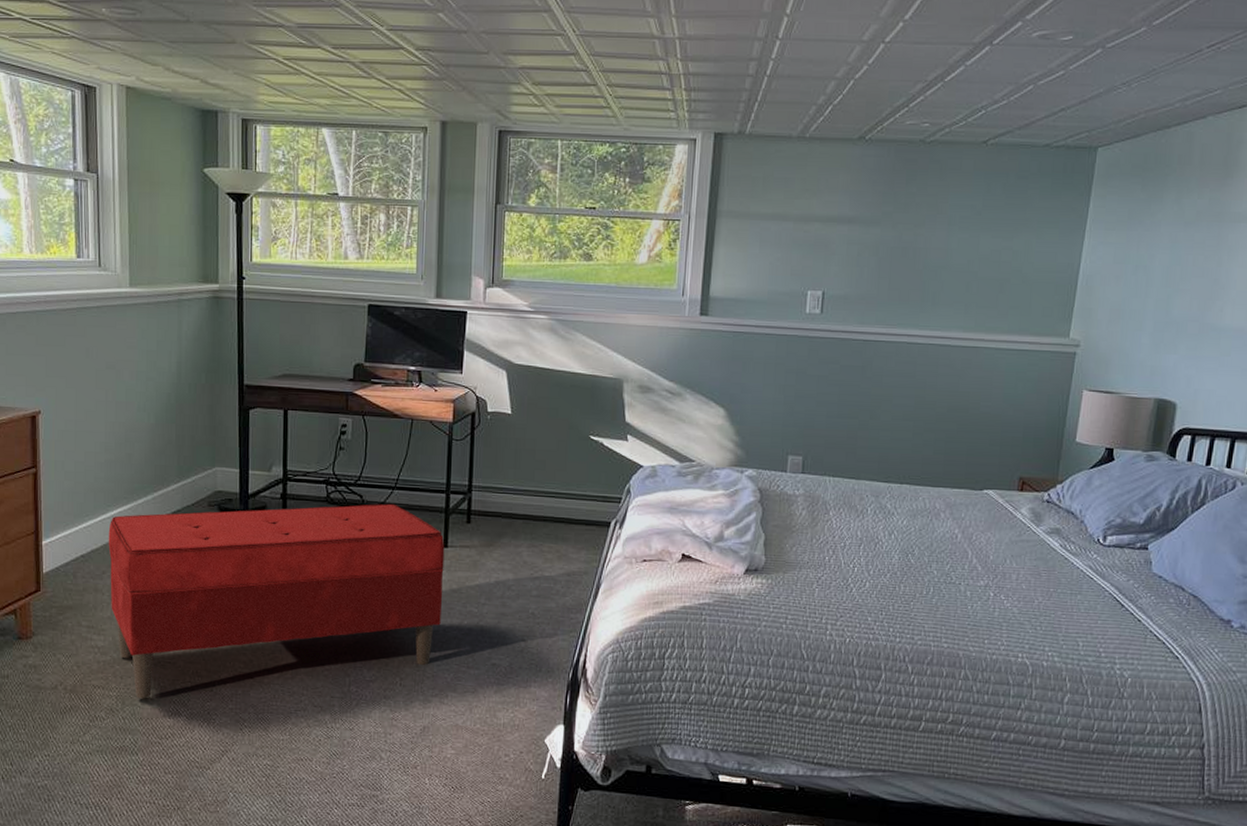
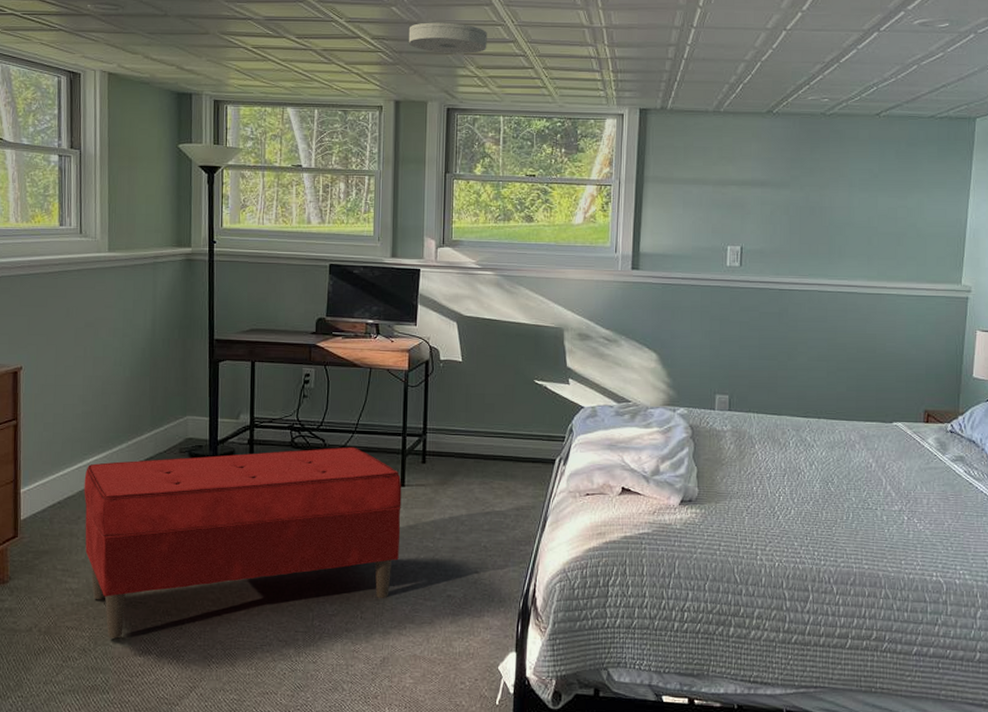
smoke detector: none [456,31,545,68] -> present [408,22,487,54]

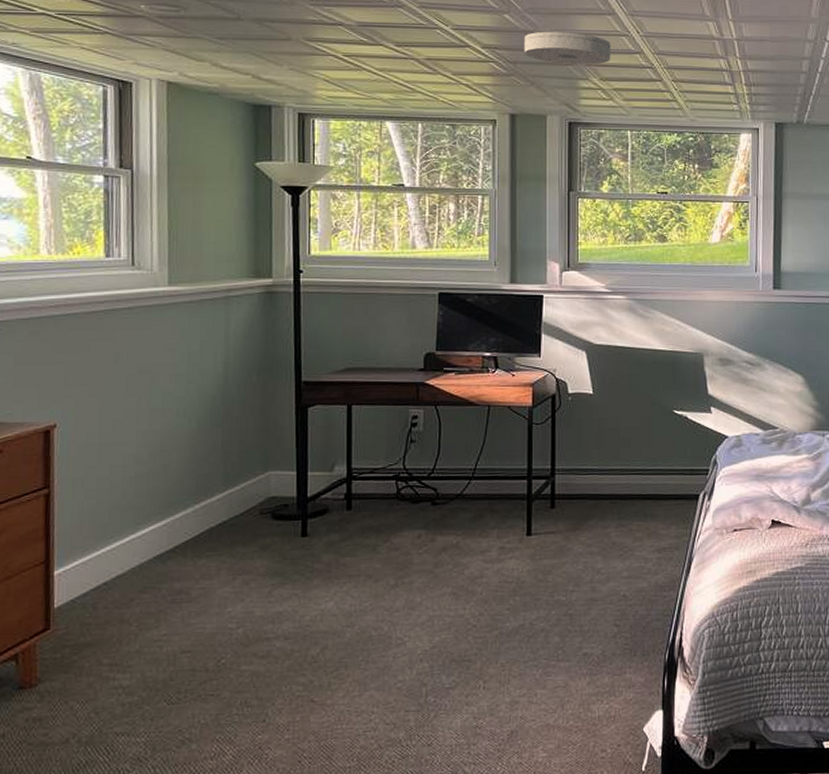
bench: present [84,447,402,639] -> none [138,495,528,742]

